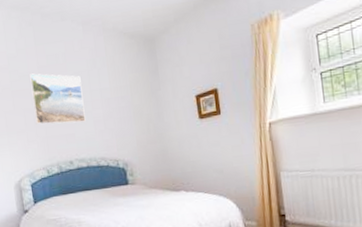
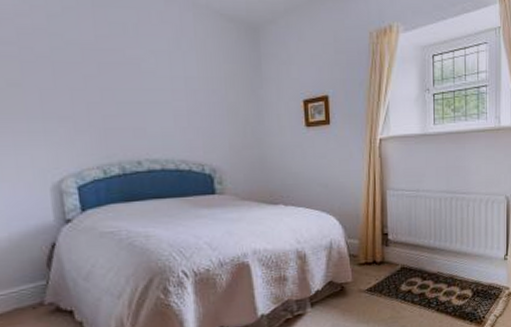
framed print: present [30,73,86,125] -> none [82,43,163,116]

